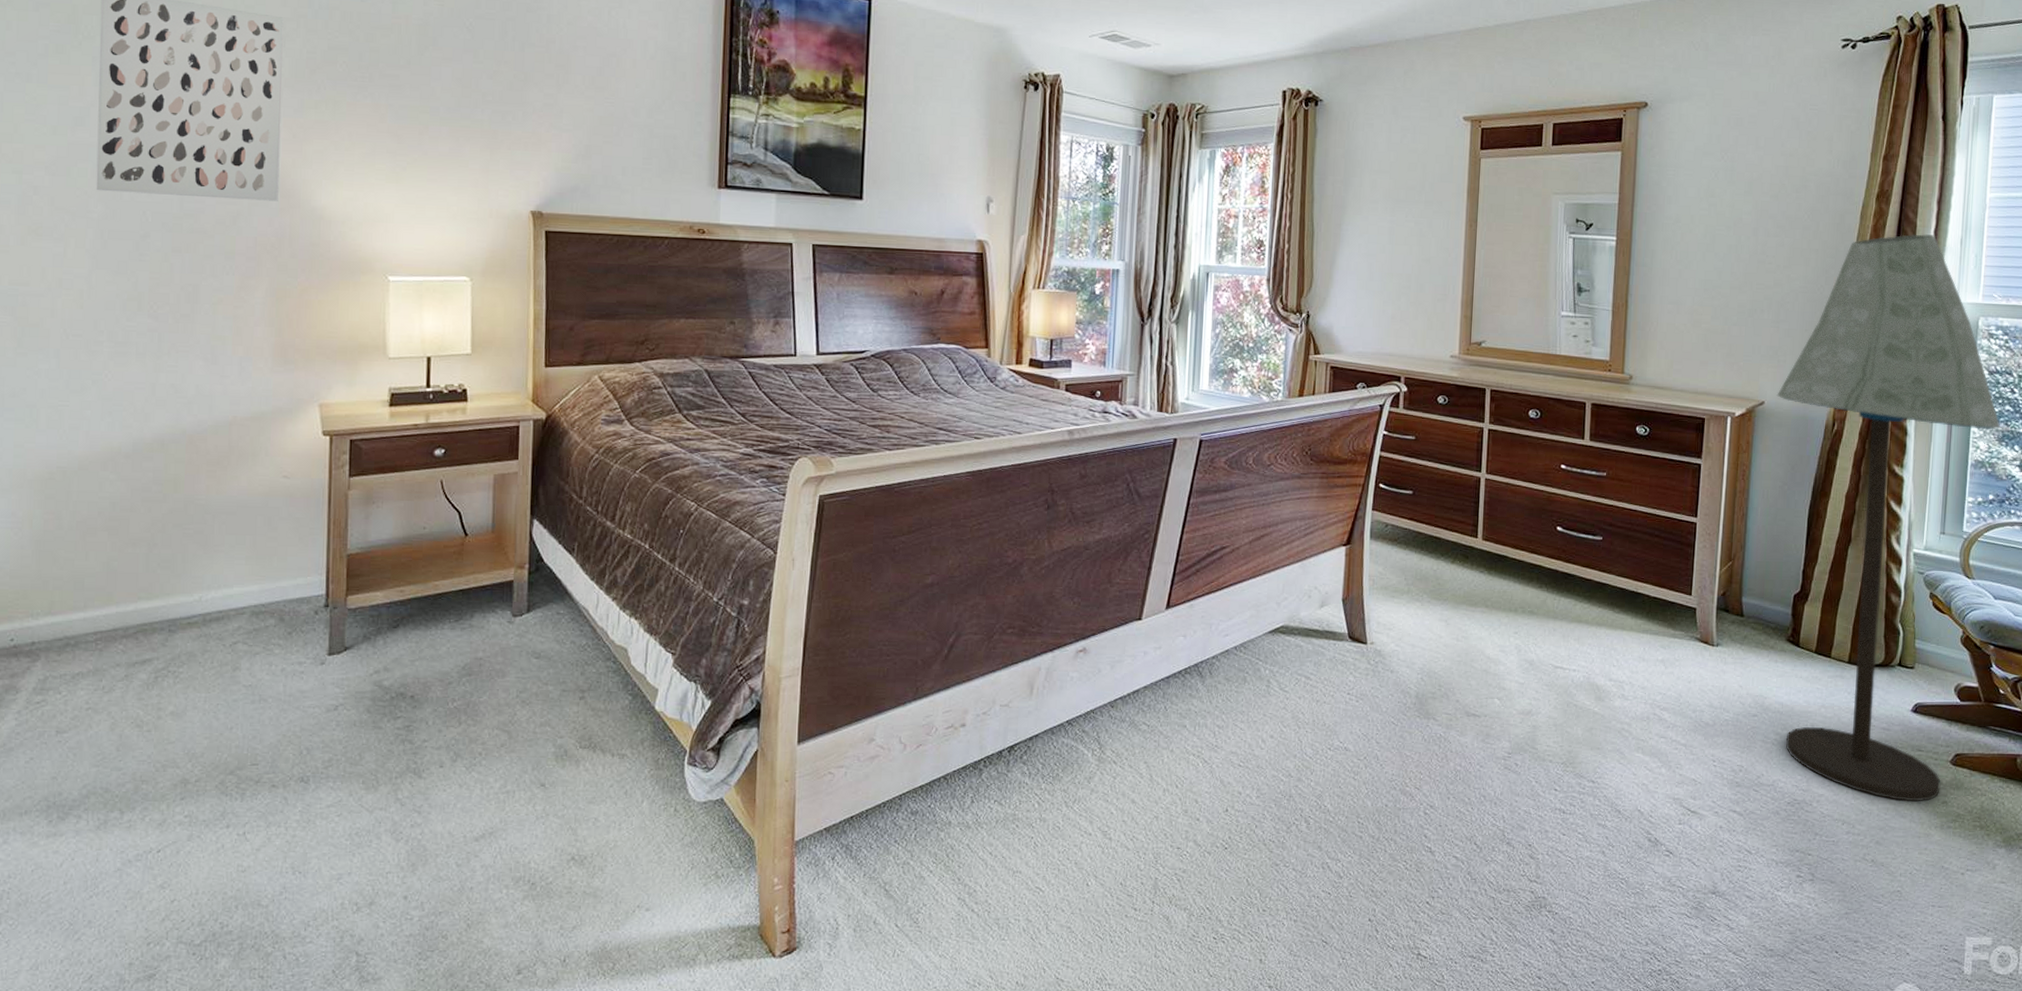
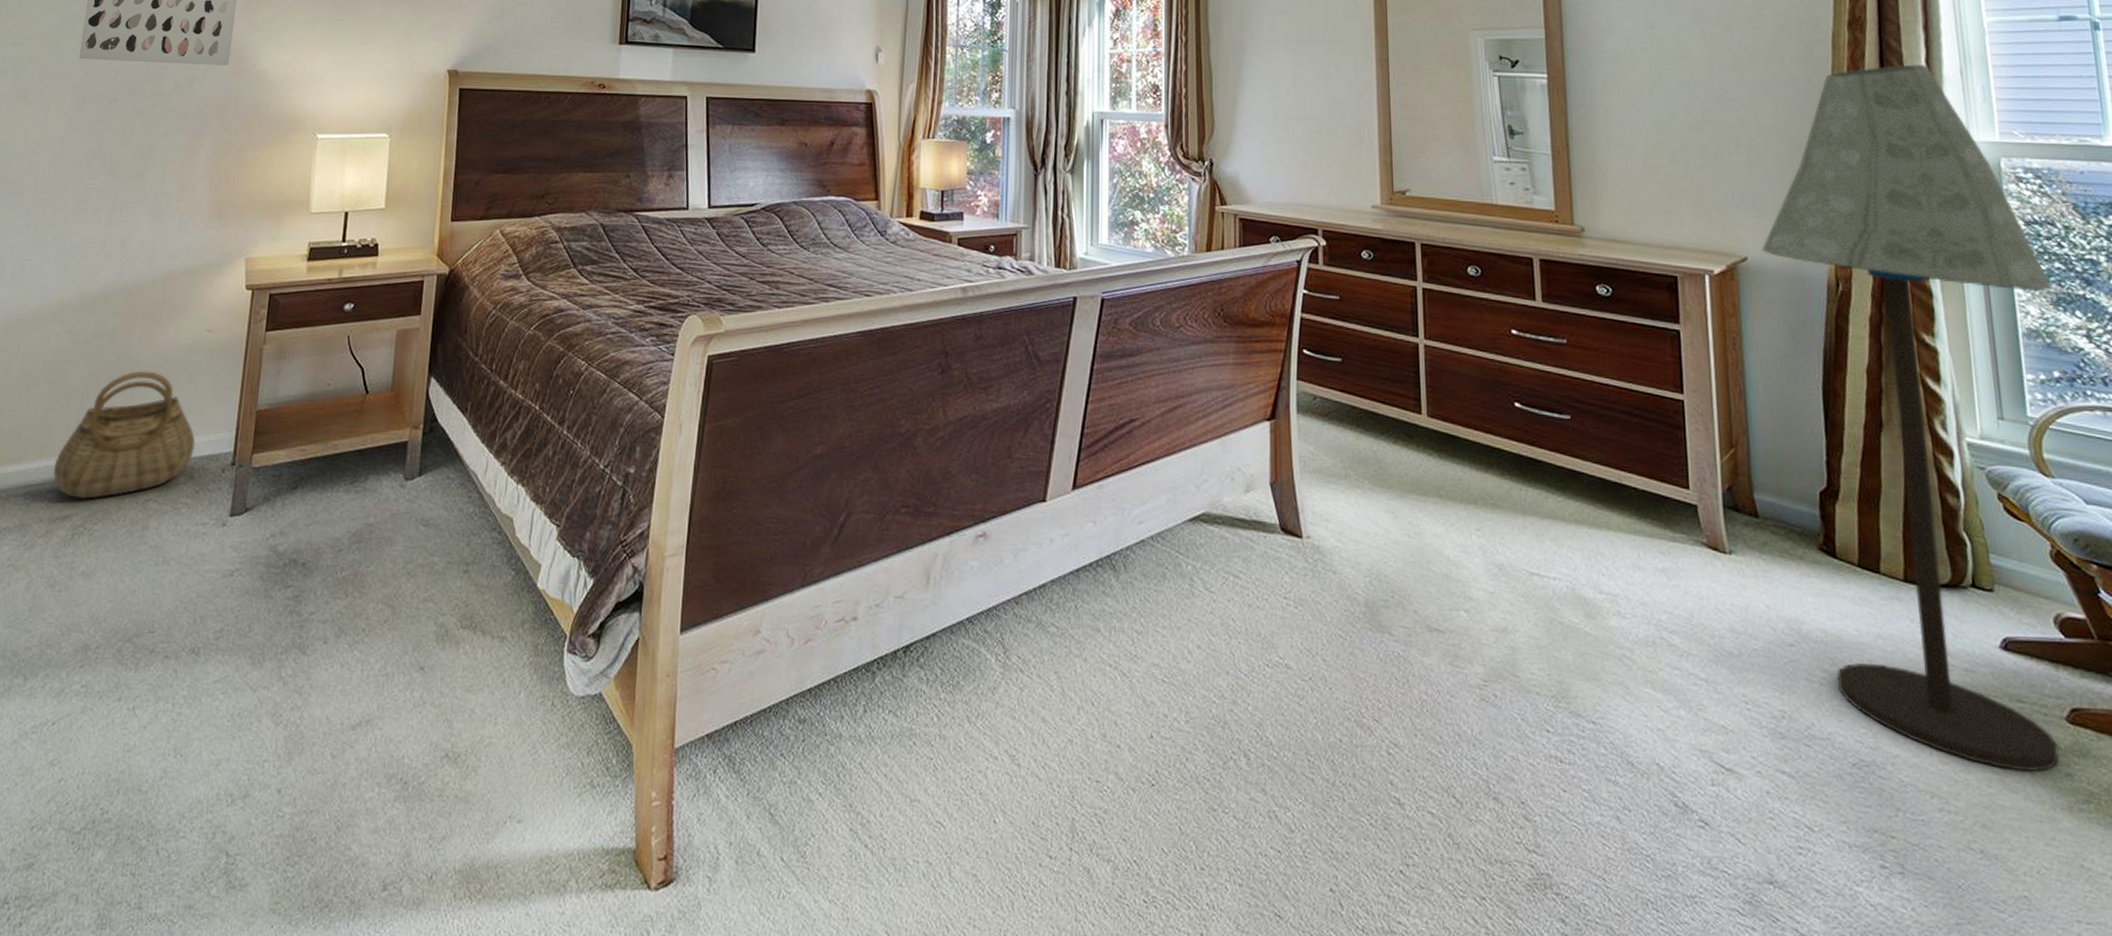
basket: none [125,517,282,644] -> present [53,371,196,500]

